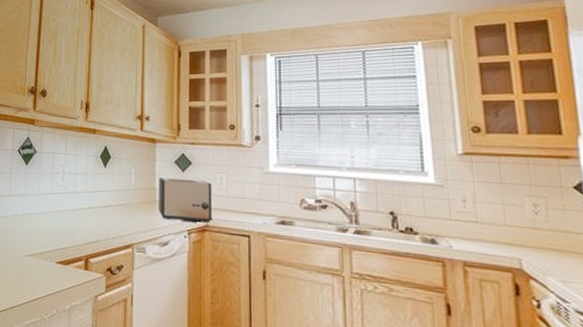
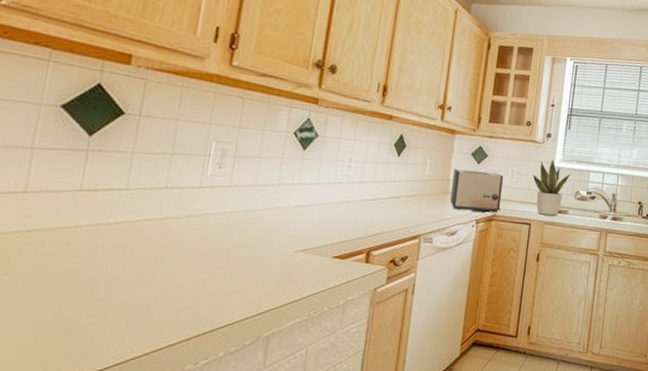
potted plant: none [244,162,291,228] -> present [532,158,571,216]

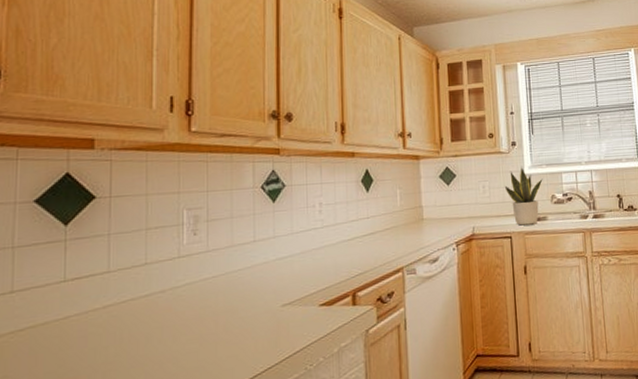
toaster: present [449,169,504,213] -> none [424,191,478,236]

